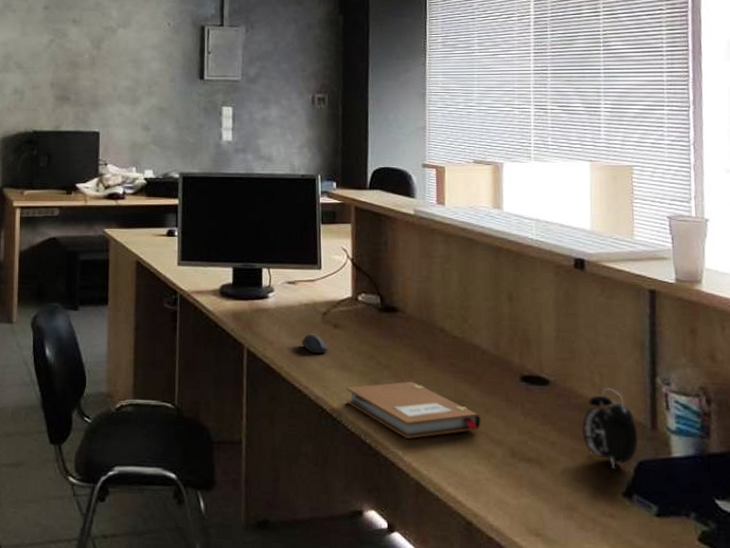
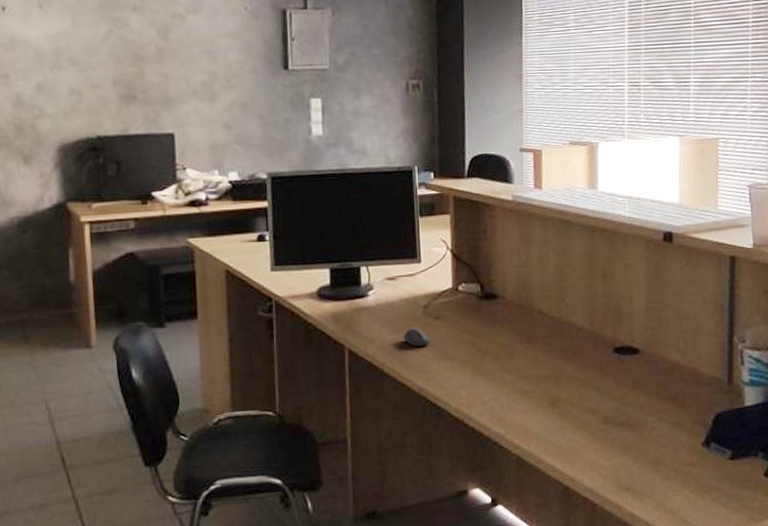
notebook: present [346,381,481,439] -> none [449,363,577,418]
alarm clock: present [582,388,638,468] -> none [668,350,717,422]

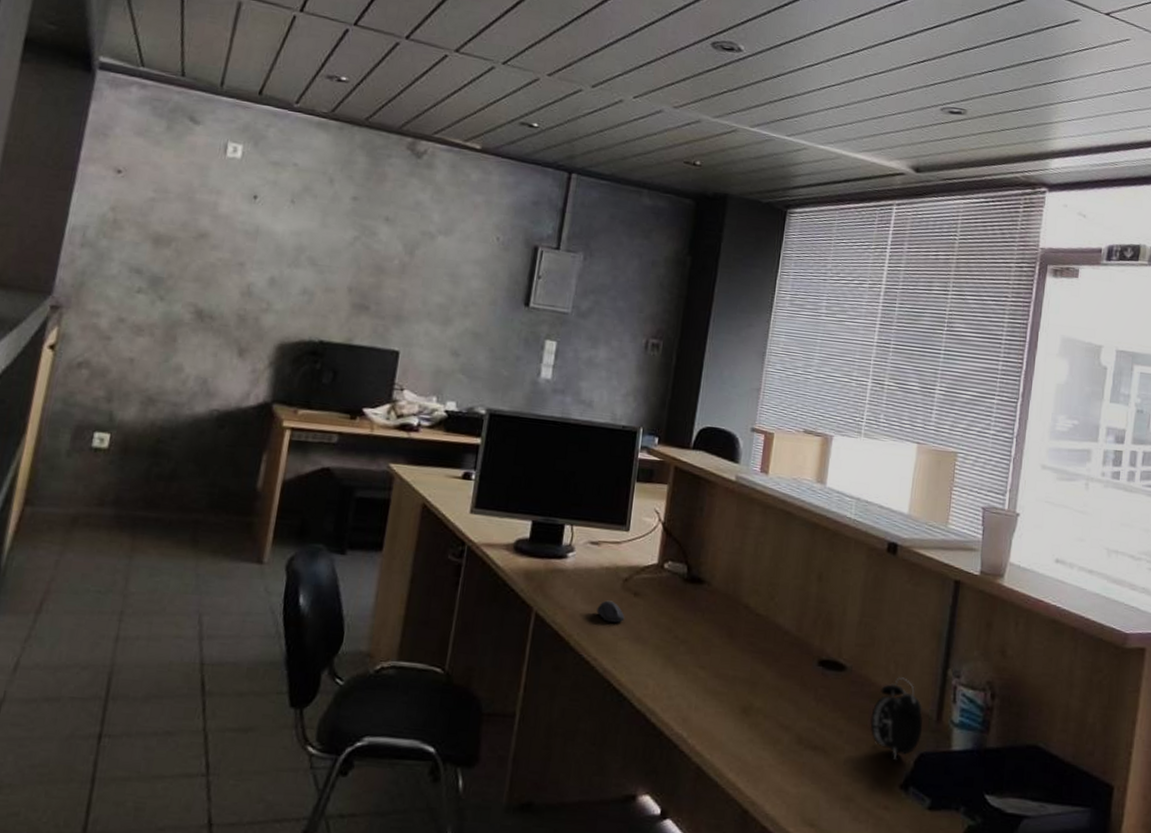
alarm clock: none [668,350,717,422] -> present [870,677,923,759]

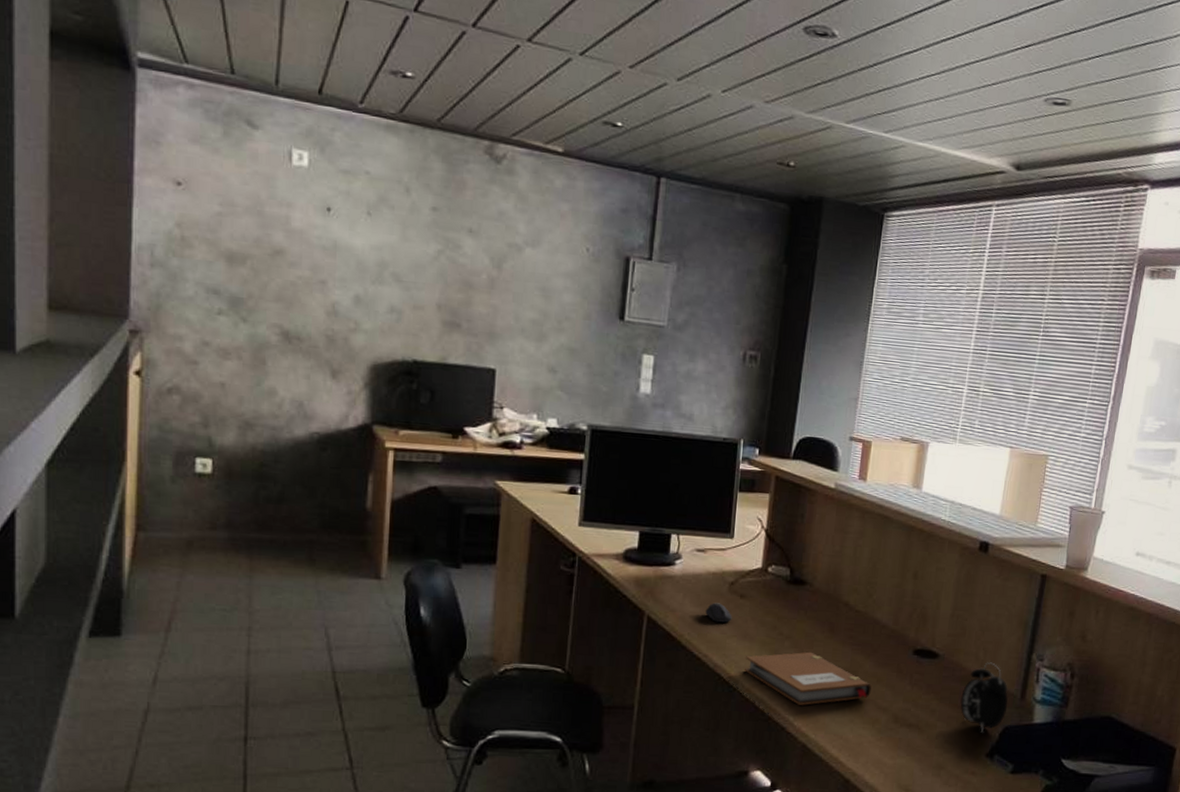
notebook: none [635,658,773,720] -> present [744,652,872,705]

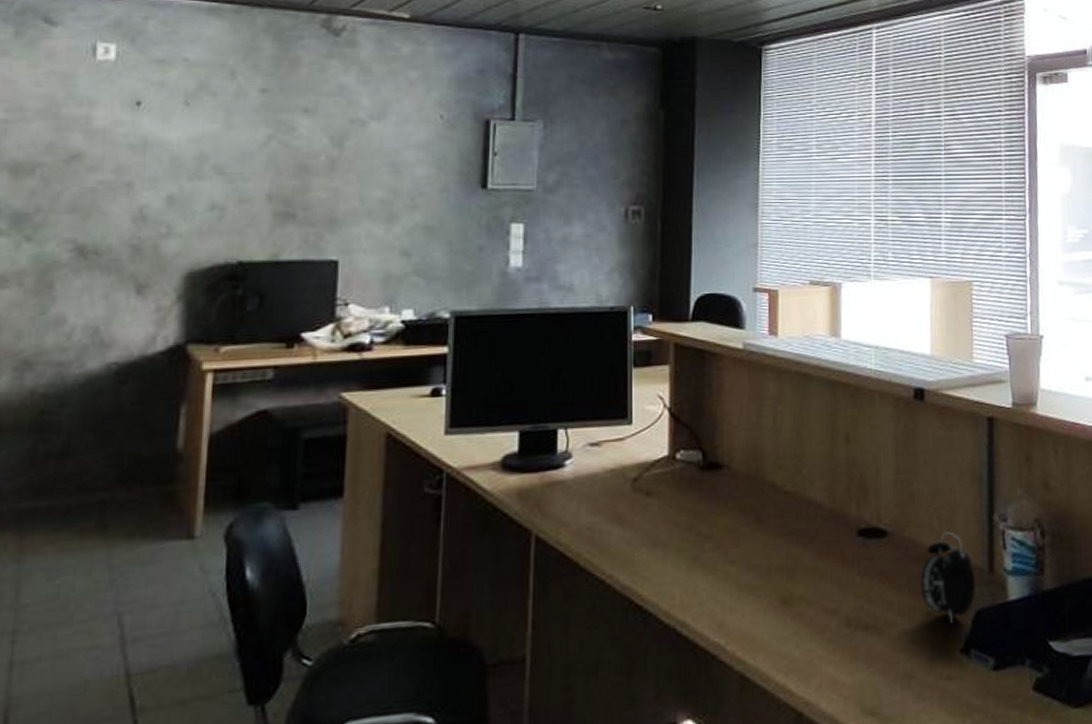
computer mouse: present [705,603,732,623] -> none [606,506,639,531]
notebook: present [744,652,872,705] -> none [659,551,814,623]

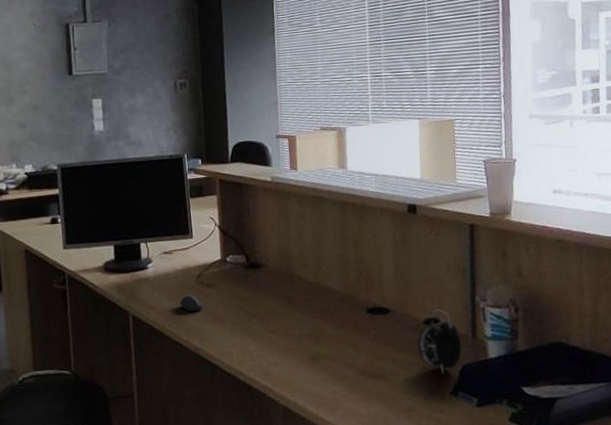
computer mouse: none [606,506,639,531] -> present [180,295,204,312]

